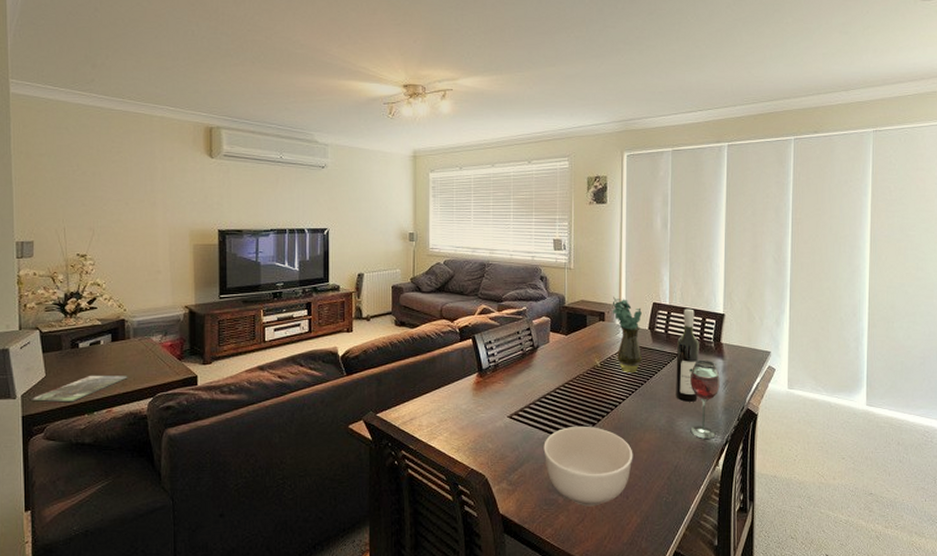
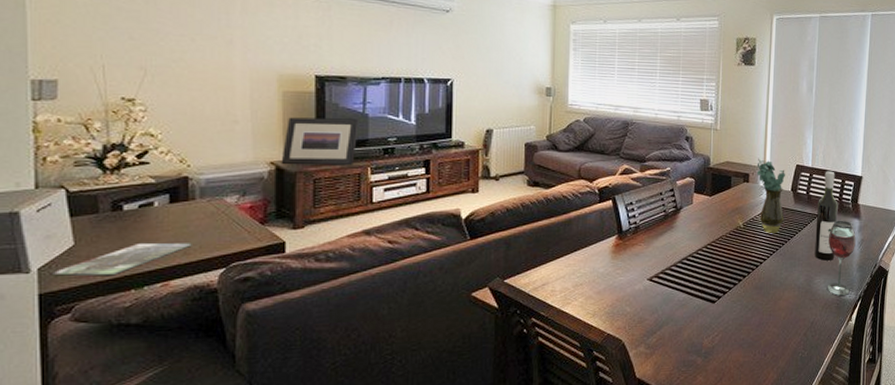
picture frame: none [193,267,253,307] -> present [281,117,359,164]
bowl: present [543,426,633,507] -> none [683,286,772,366]

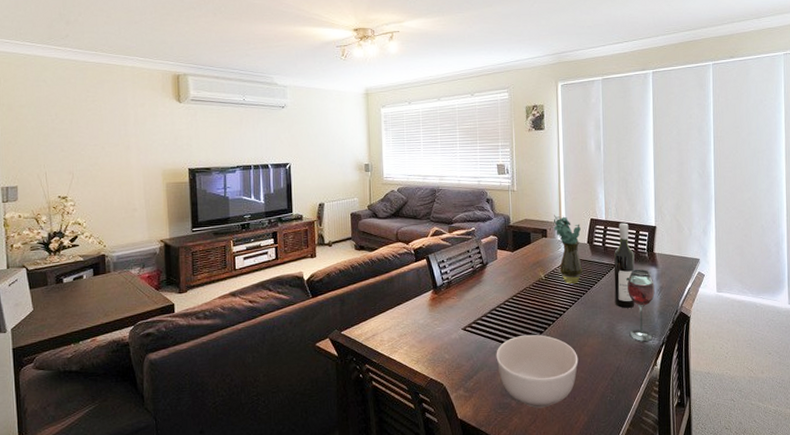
magazine: present [50,242,192,276] -> none [19,307,110,335]
picture frame: present [281,117,359,164] -> none [168,201,222,241]
bowl: none [683,286,772,366] -> present [496,334,579,408]

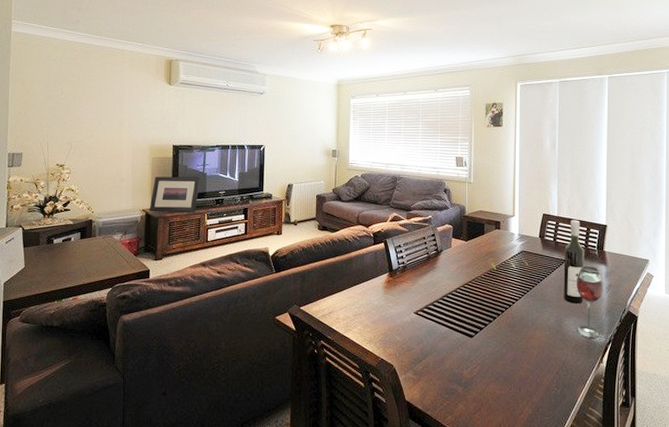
picture frame: none [168,201,222,241] -> present [149,176,200,212]
bowl: present [496,334,579,408] -> none [445,322,525,397]
vase: present [553,214,583,284] -> none [507,208,534,276]

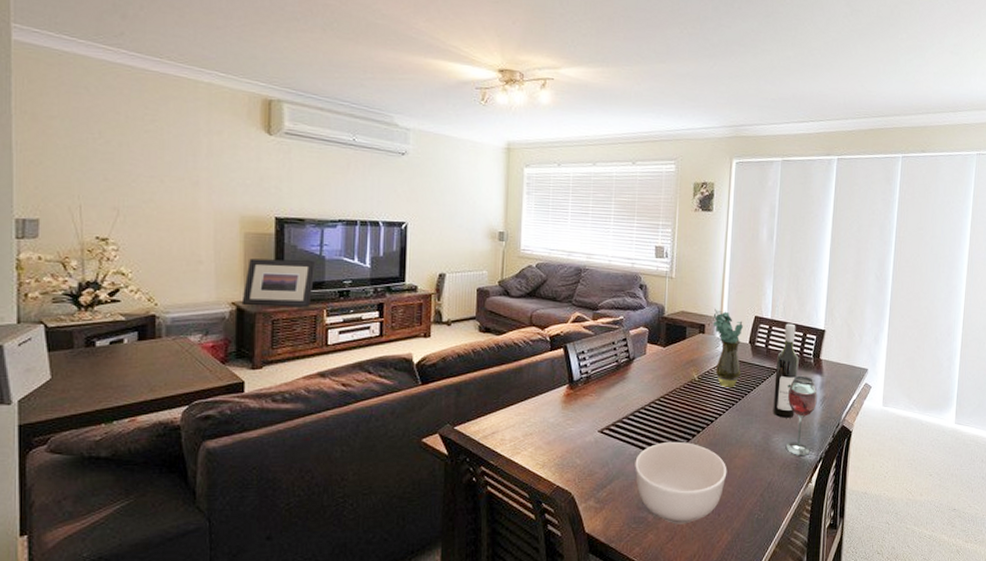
bowl: none [445,322,525,397] -> present [635,441,727,525]
vase: none [507,208,534,276] -> present [713,308,743,387]

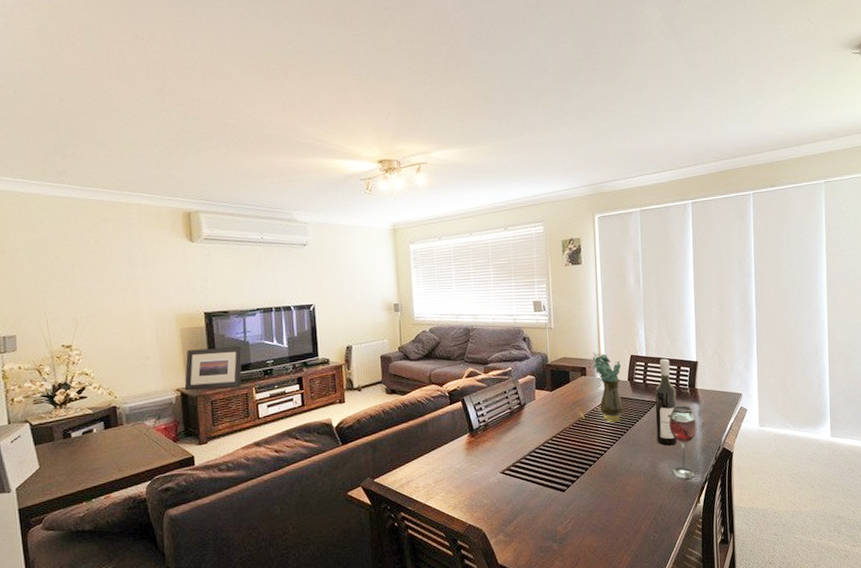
bowl: present [635,441,727,525] -> none [536,475,621,551]

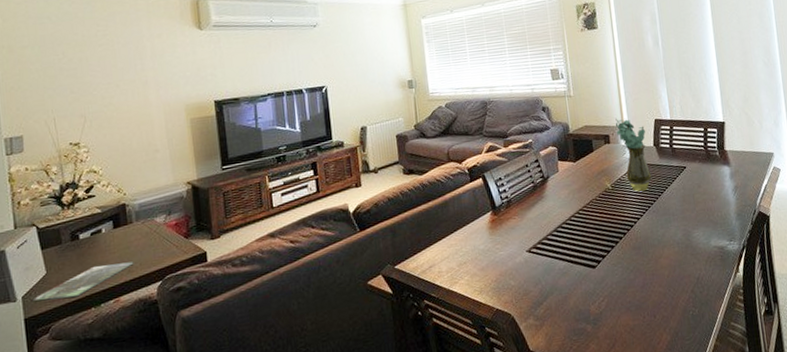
magazine: none [24,461,124,494] -> present [31,261,134,303]
picture frame: present [184,346,243,390] -> none [195,134,254,182]
bottle: present [655,358,677,446] -> none [683,120,710,213]
wineglass: present [669,405,697,479] -> none [700,168,733,247]

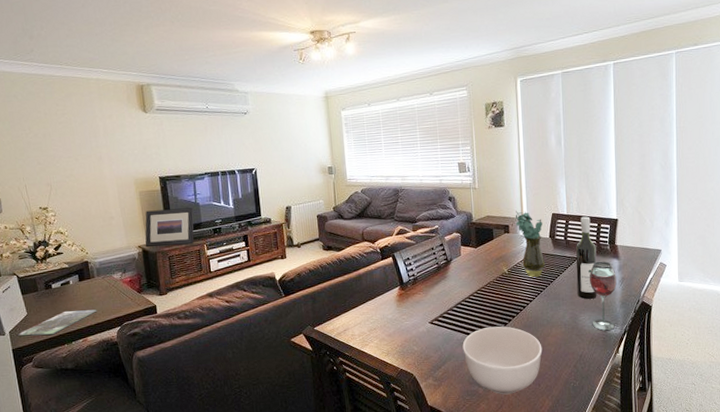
picture frame: none [195,134,254,182] -> present [145,207,194,247]
bowl: none [565,249,655,331] -> present [462,326,543,395]
bottle: none [683,120,710,213] -> present [576,216,597,299]
wineglass: none [700,168,733,247] -> present [590,261,617,330]

